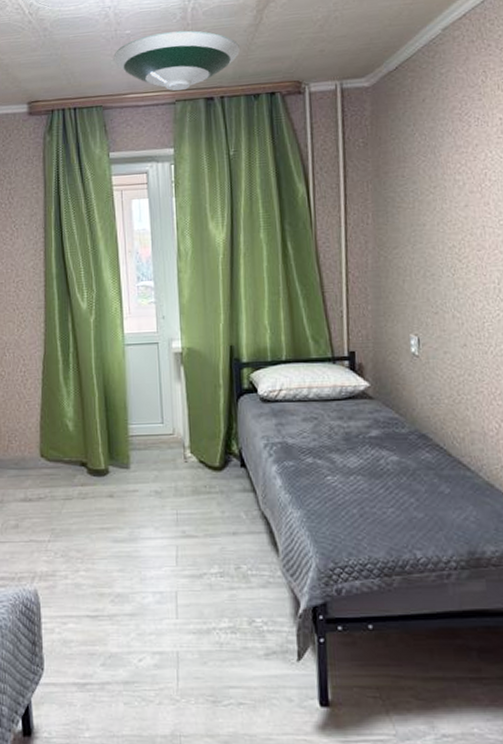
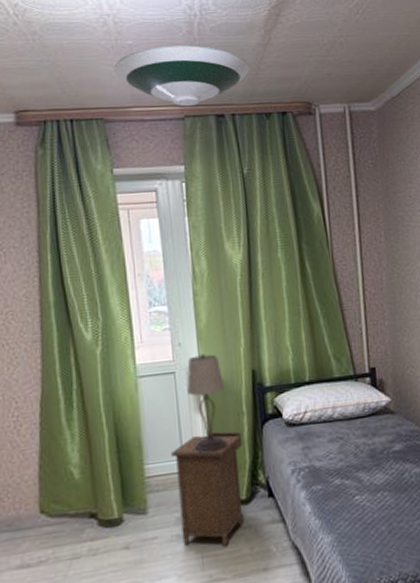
nightstand: none [152,401,219,507] -> present [171,431,243,546]
table lamp: none [169,327,204,420] -> present [187,353,228,454]

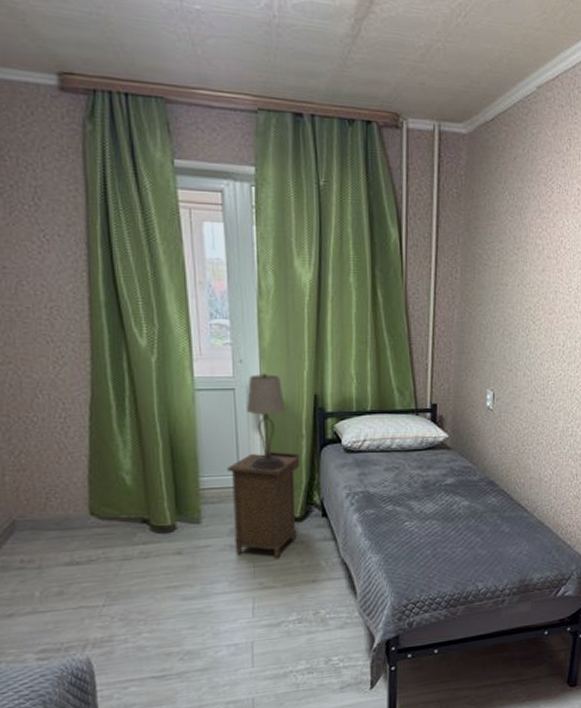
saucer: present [114,45,249,107] -> none [178,18,334,98]

